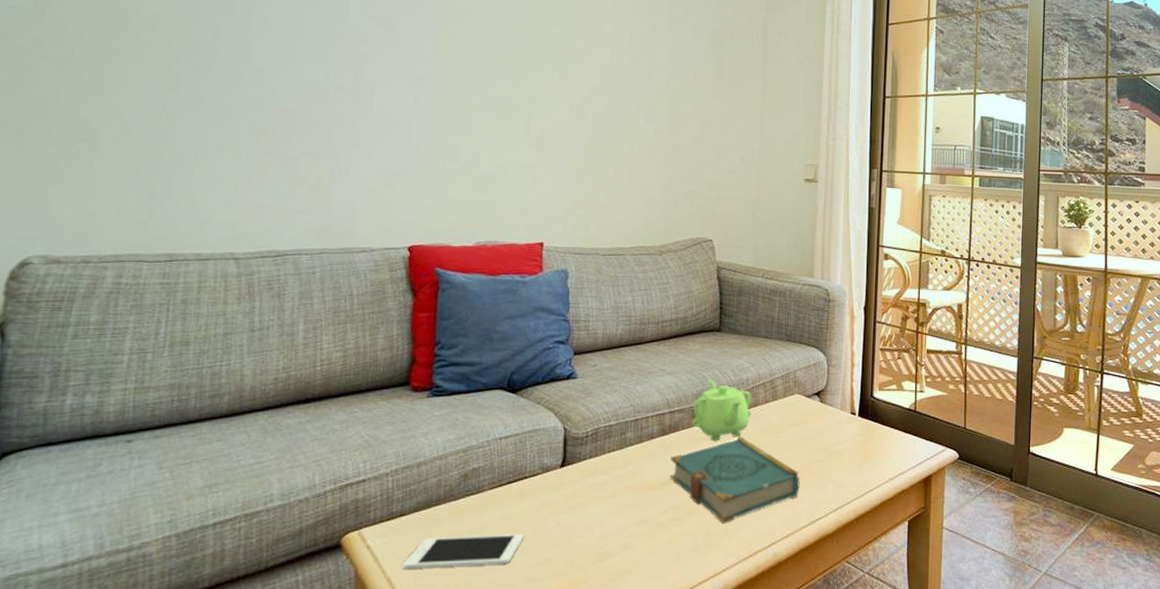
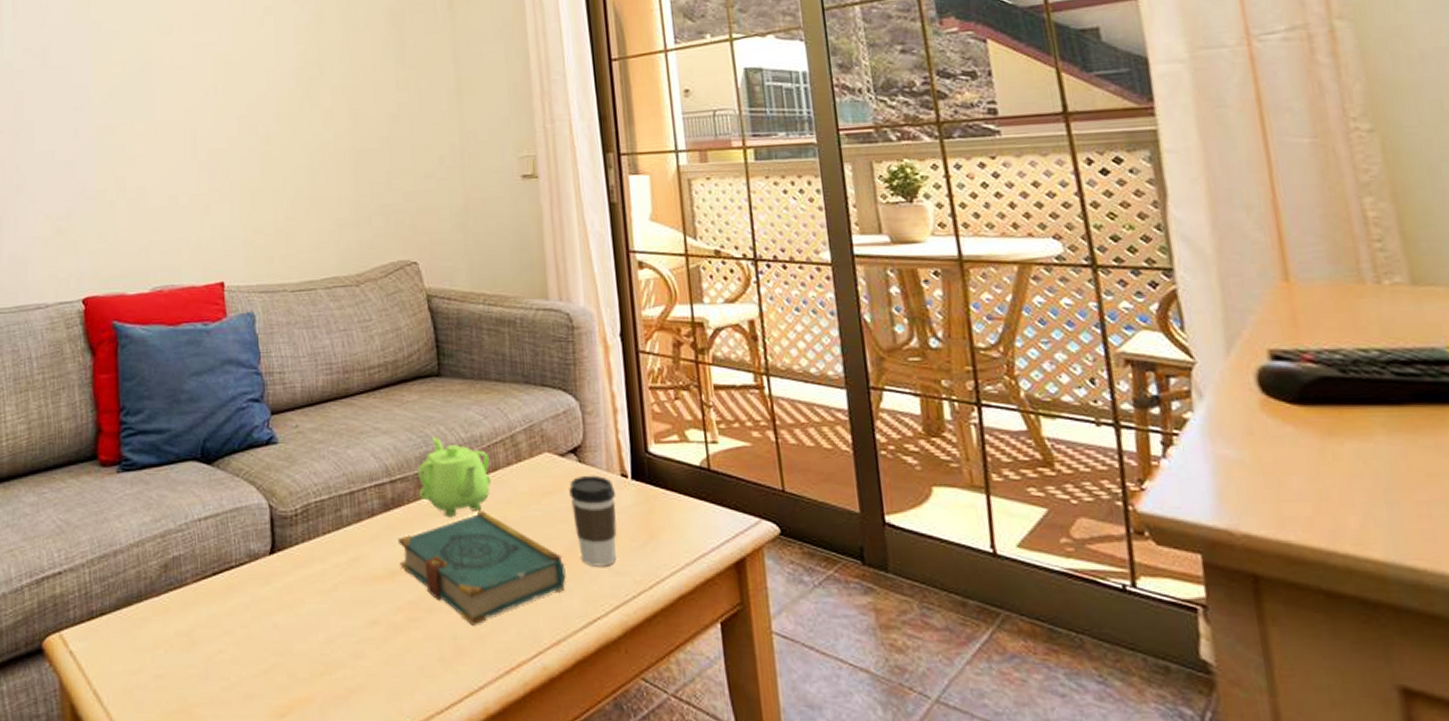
cell phone: present [402,534,523,569] -> none [108,638,236,680]
coffee cup: none [810,412,846,480] -> present [569,475,617,567]

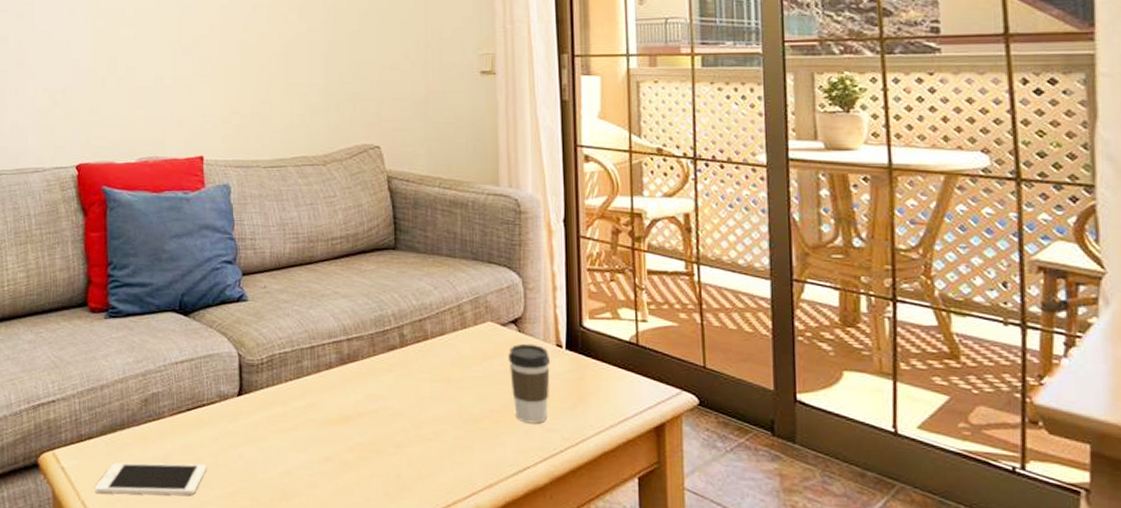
cell phone: none [108,638,236,680] -> present [94,462,206,496]
book: present [398,511,566,625] -> none [352,369,501,467]
teapot: present [418,436,491,518] -> none [372,302,438,374]

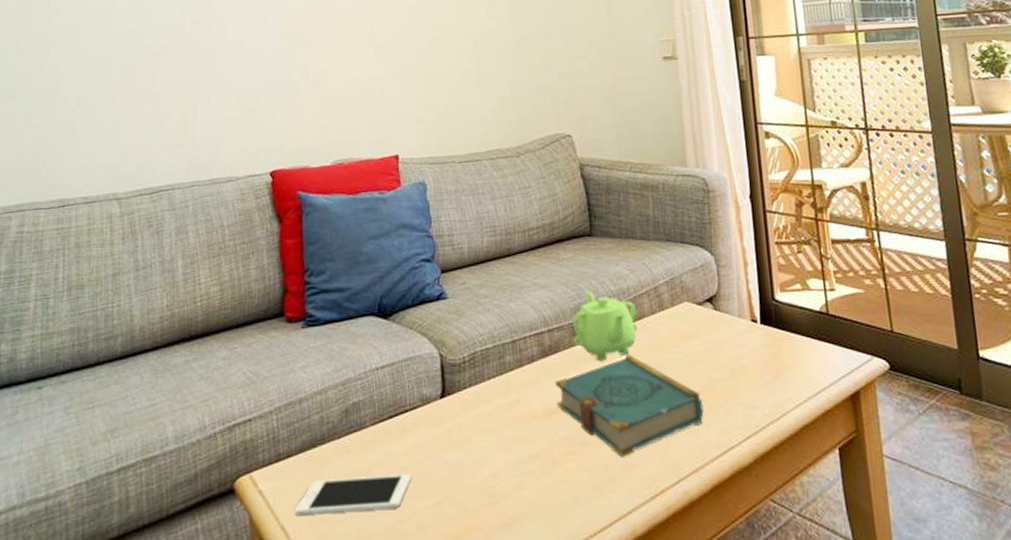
book: none [352,369,501,467] -> present [555,355,704,457]
teapot: none [372,302,438,374] -> present [572,289,638,362]
coffee cup: present [508,343,551,424] -> none [706,321,748,402]

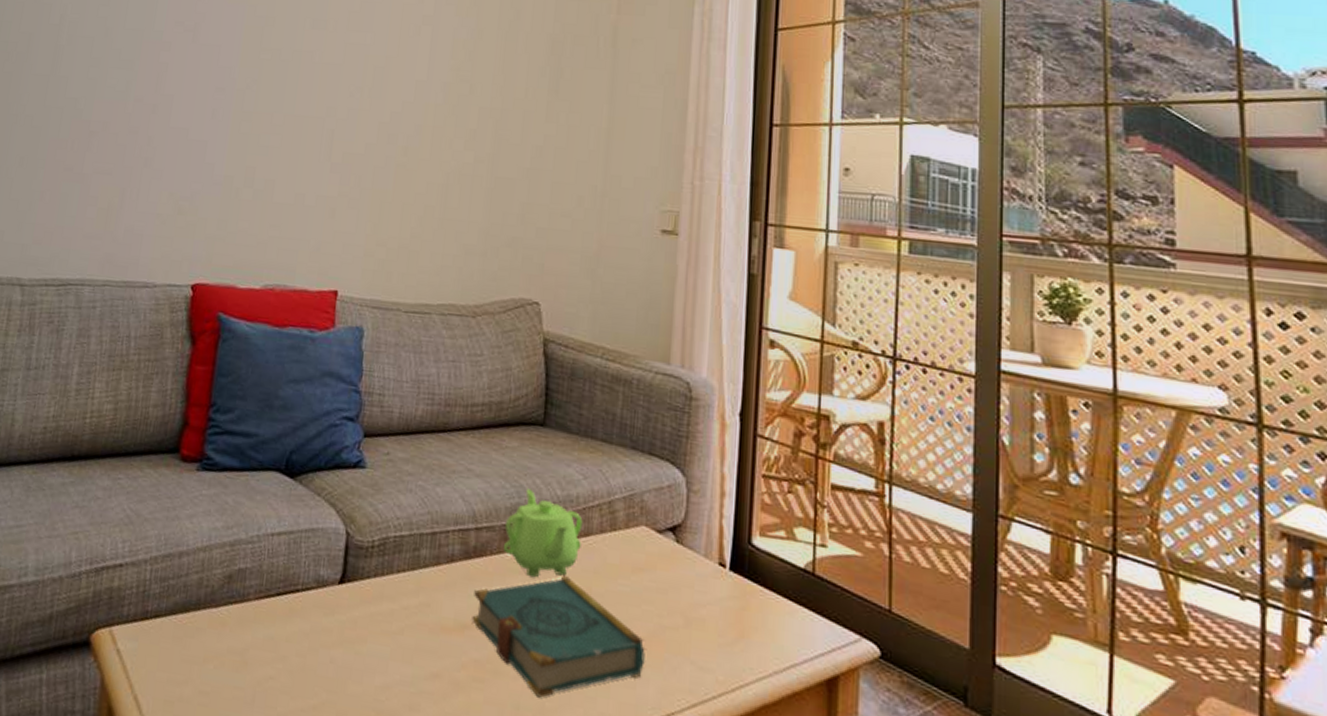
cell phone: present [294,474,411,515] -> none [152,651,290,704]

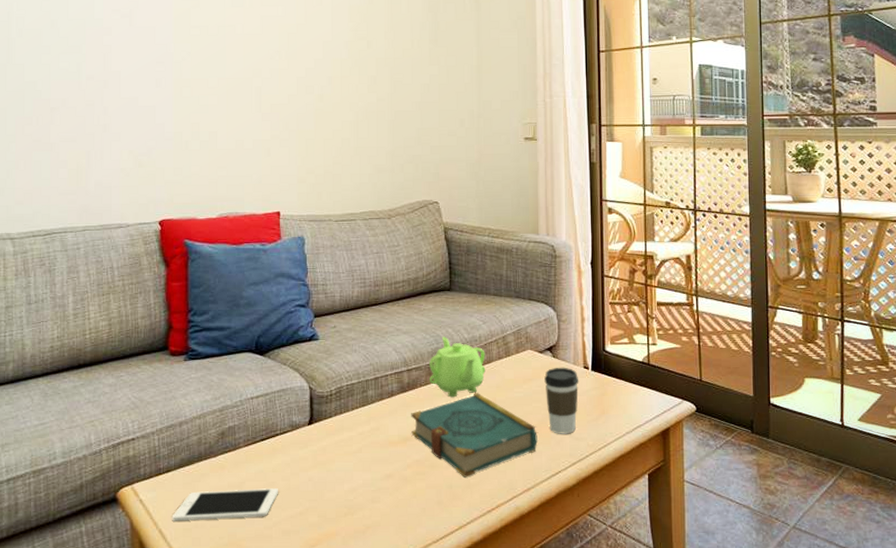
cell phone: none [152,651,290,704] -> present [172,488,278,521]
coffee cup: none [661,557,711,659] -> present [544,367,579,434]

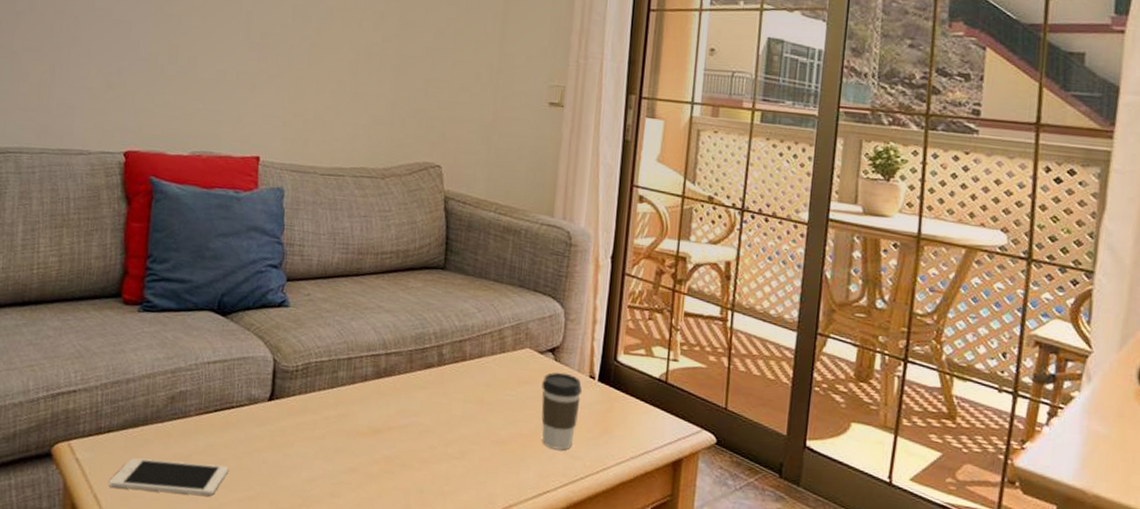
book: present [411,393,538,478] -> none [383,389,527,483]
teapot: present [429,336,486,398] -> none [410,321,477,392]

